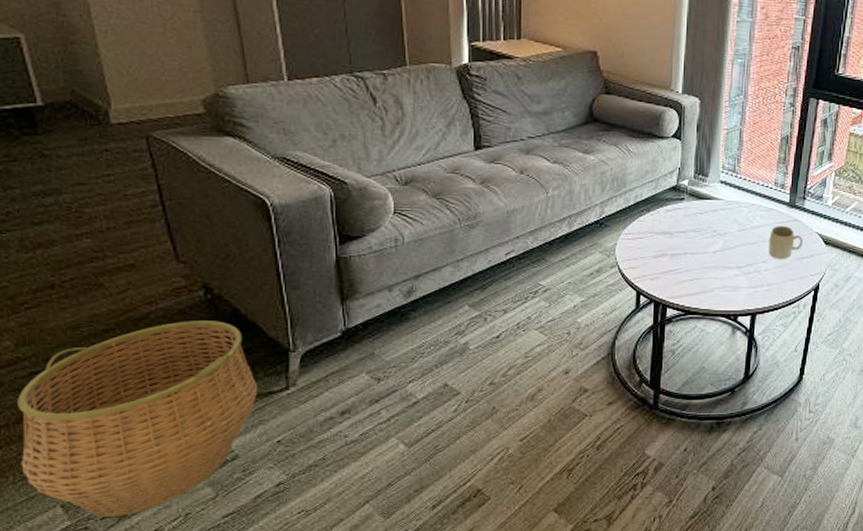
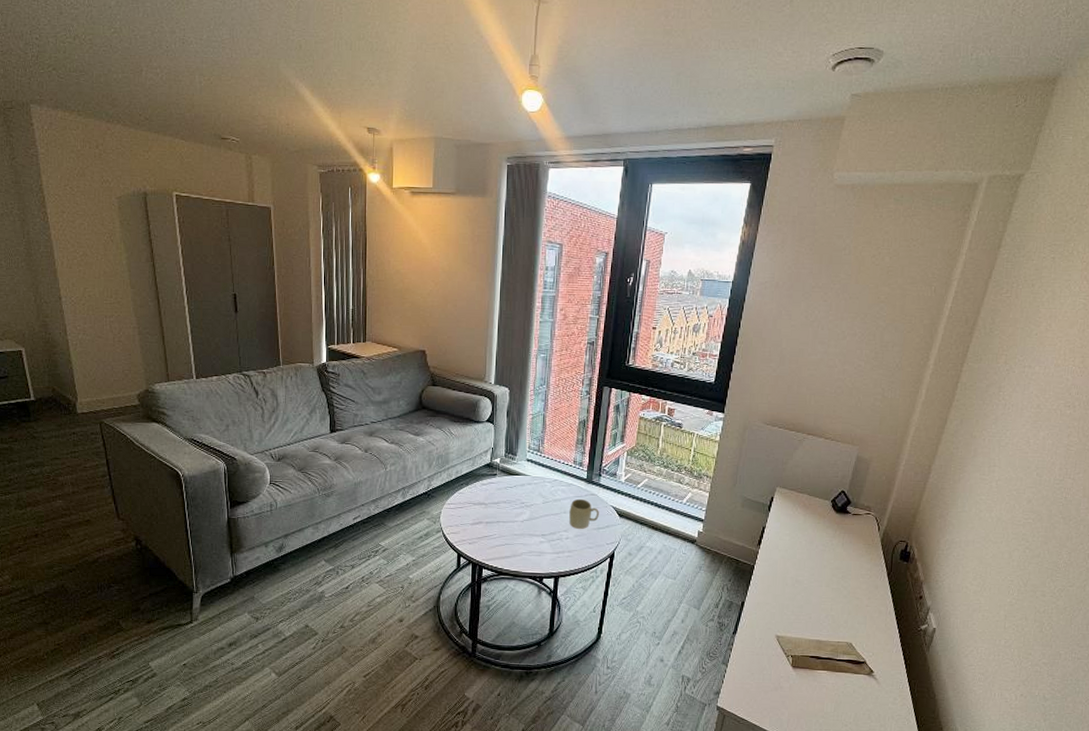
basket: present [17,321,258,517] -> none [12,565,171,716]

